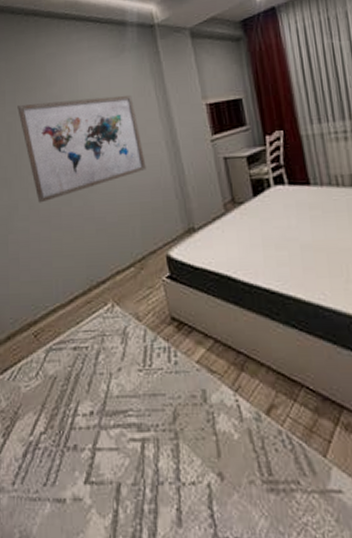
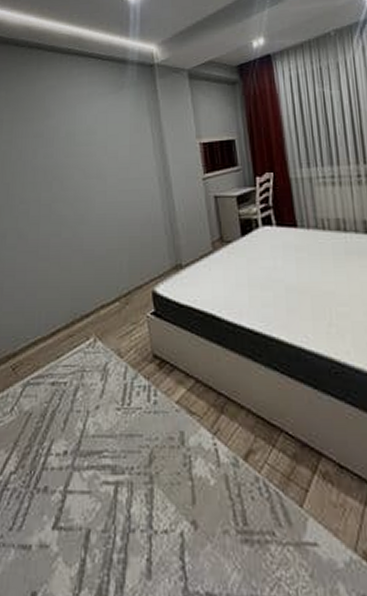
wall art: present [17,95,146,203] -> none [14,130,137,233]

